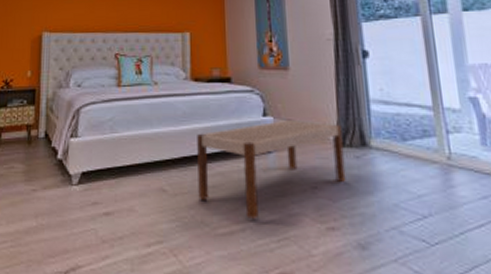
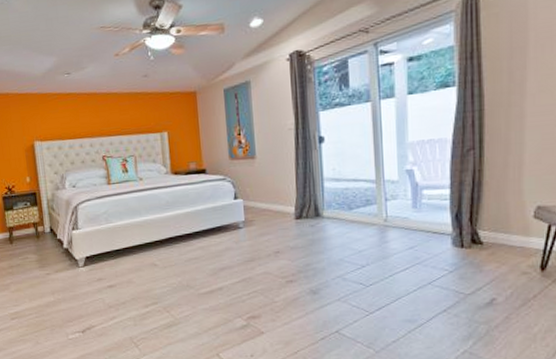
bench: present [197,119,346,219] -> none [179,199,303,280]

